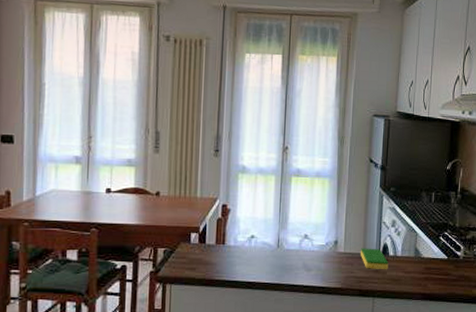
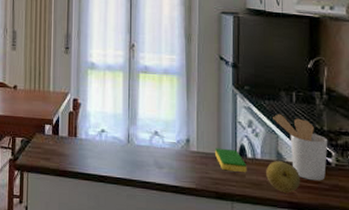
fruit: none [405,257,434,286] -> present [266,161,301,193]
utensil holder: none [414,213,459,273] -> present [273,114,328,181]

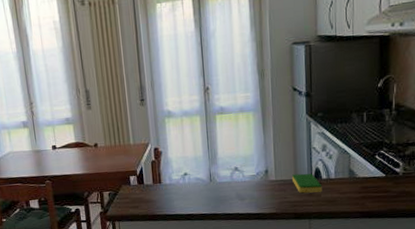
fruit: present [266,161,301,193] -> none [340,177,372,205]
utensil holder: present [273,114,328,181] -> none [345,134,397,191]

